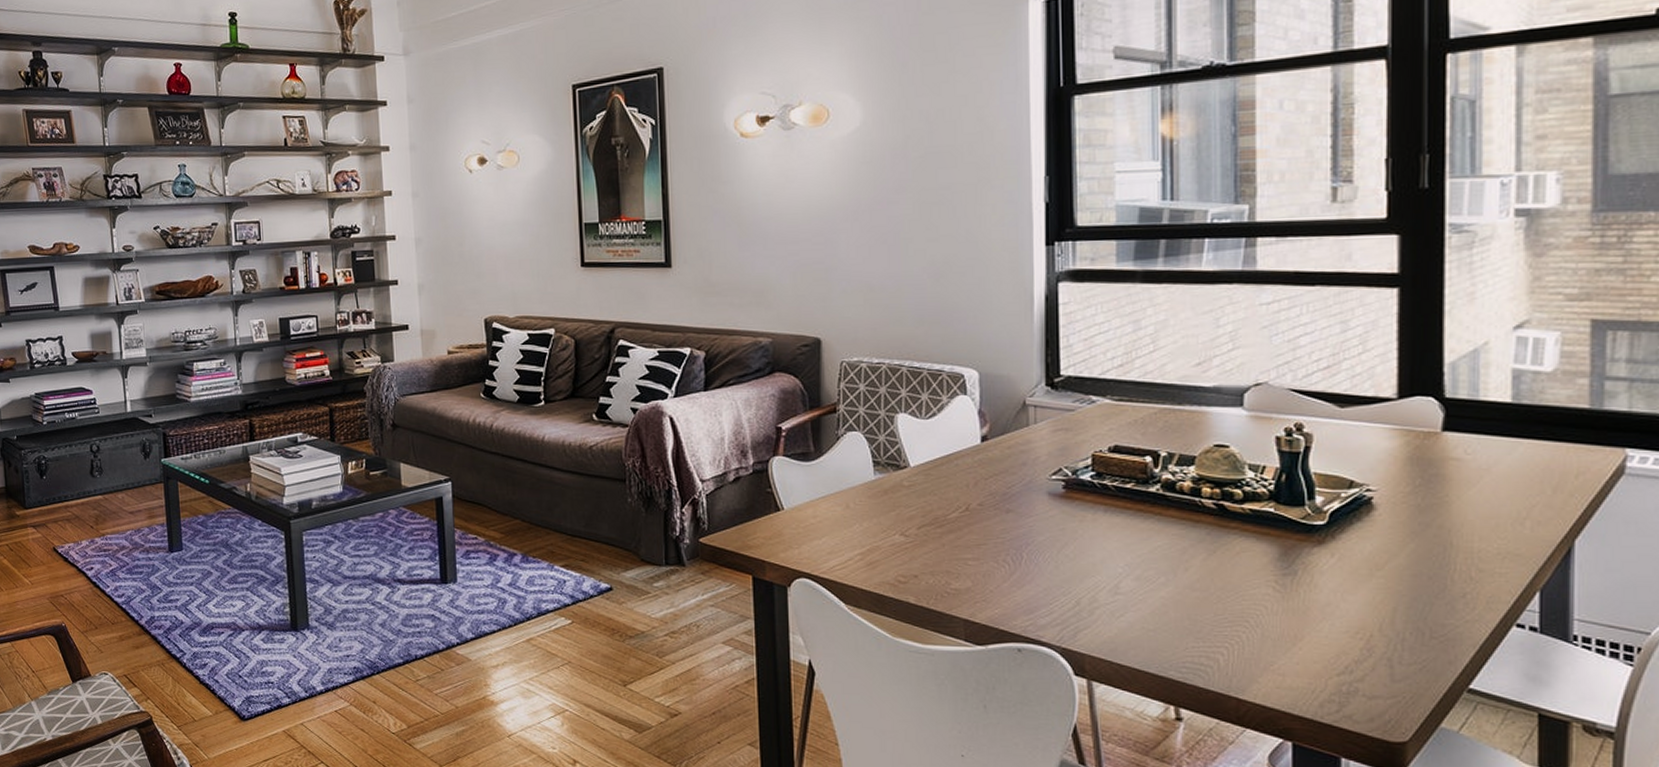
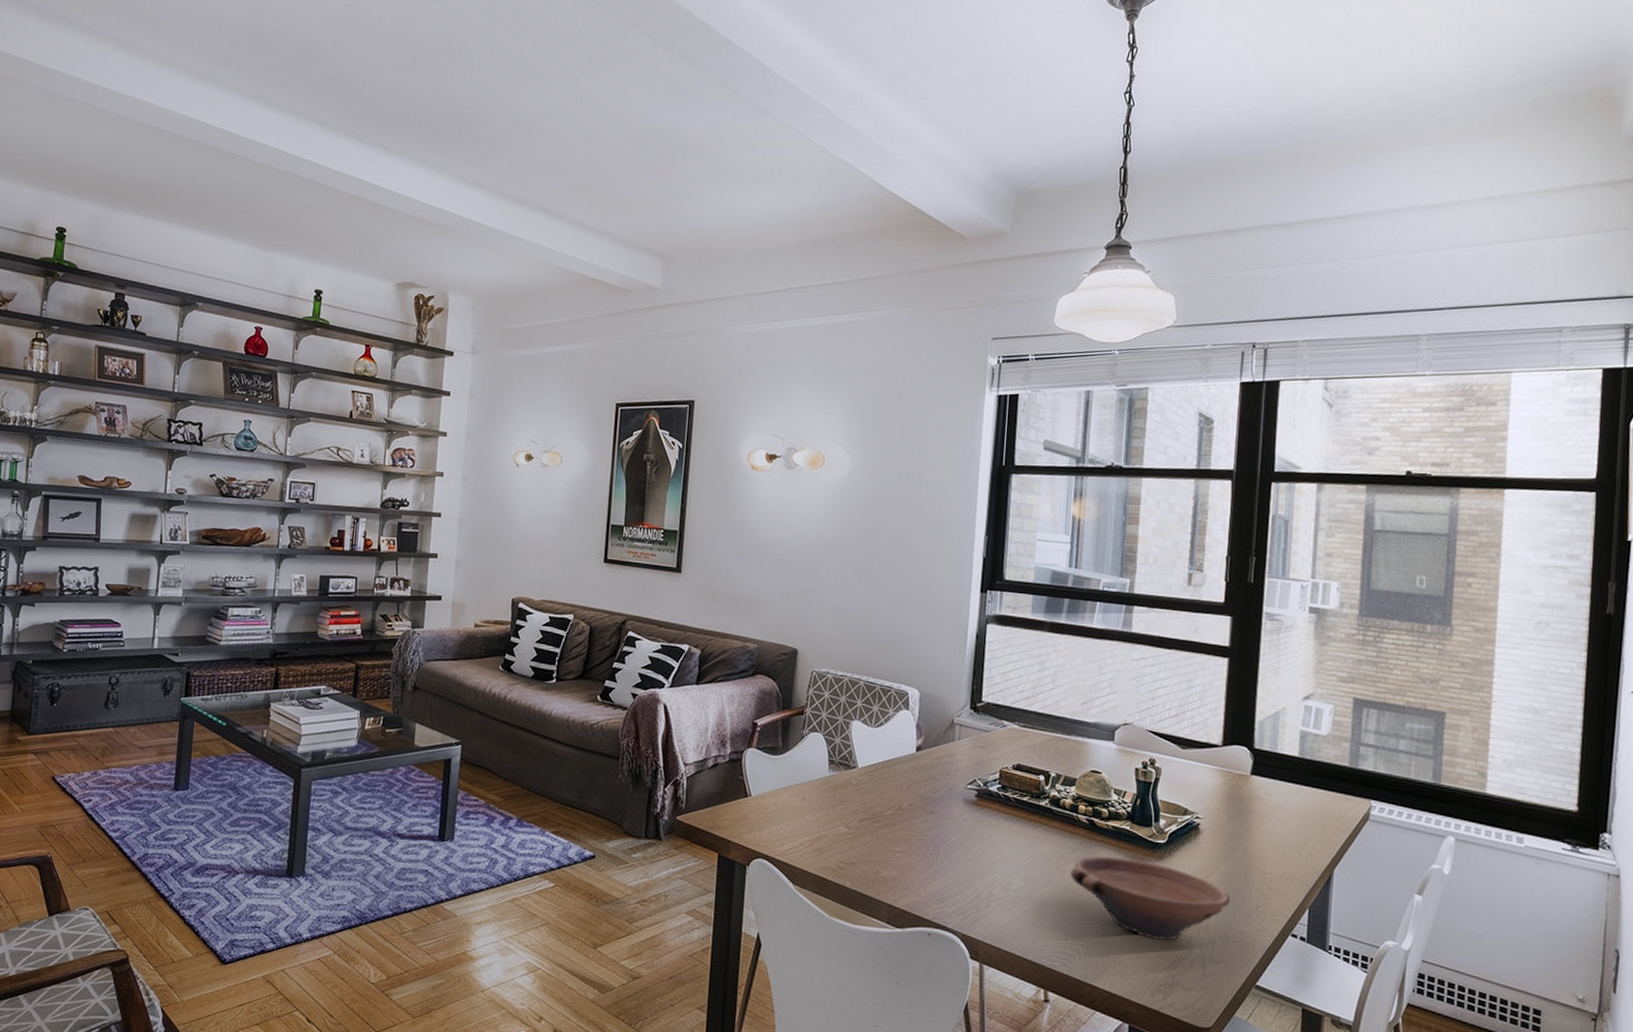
bowl: none [1198,545,1423,641] -> present [1070,855,1230,940]

